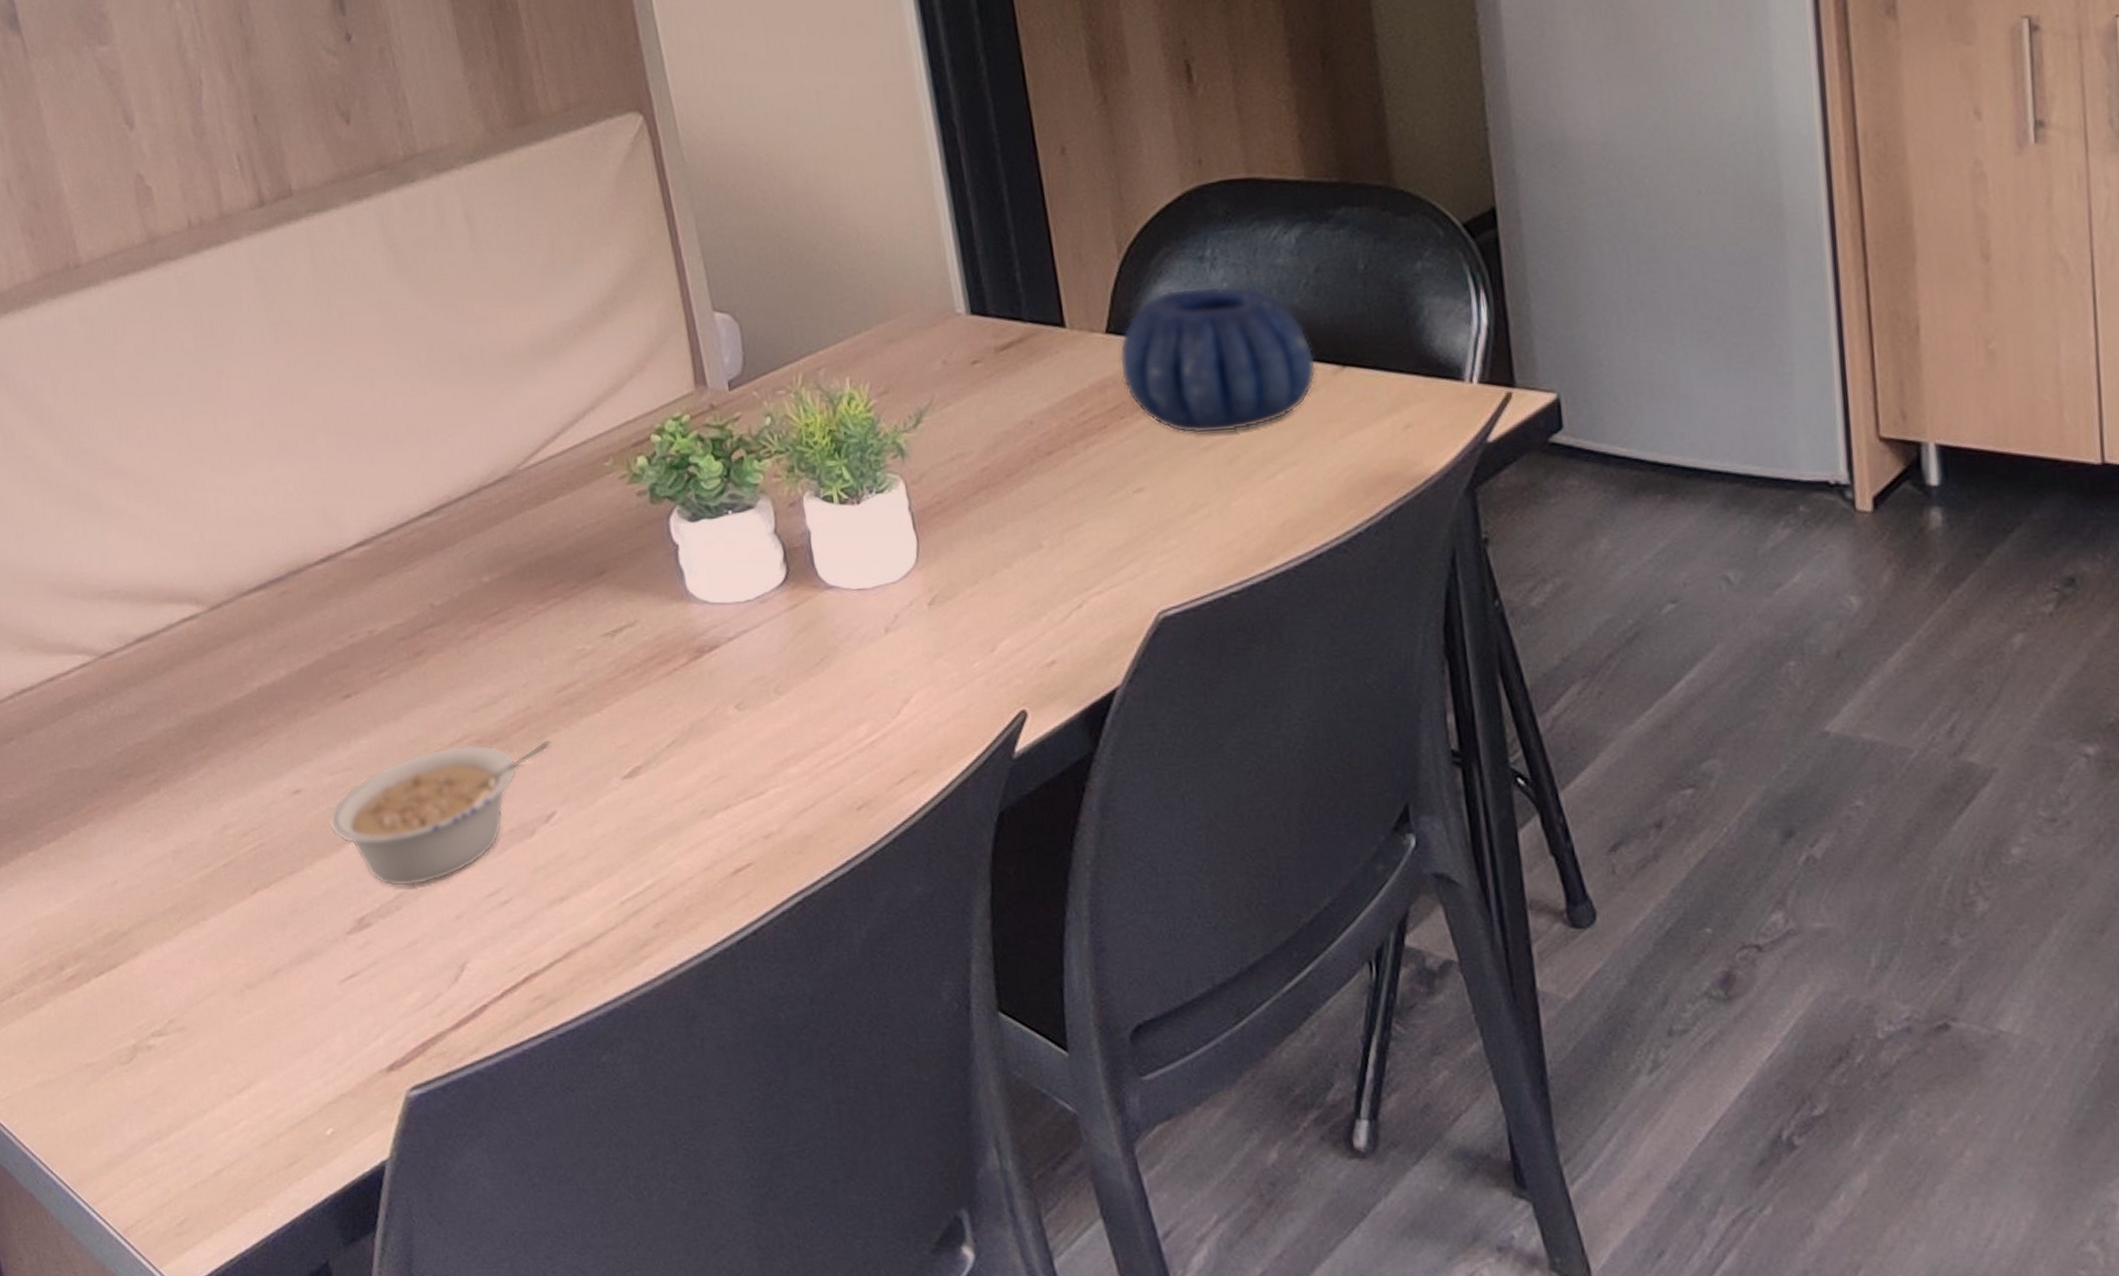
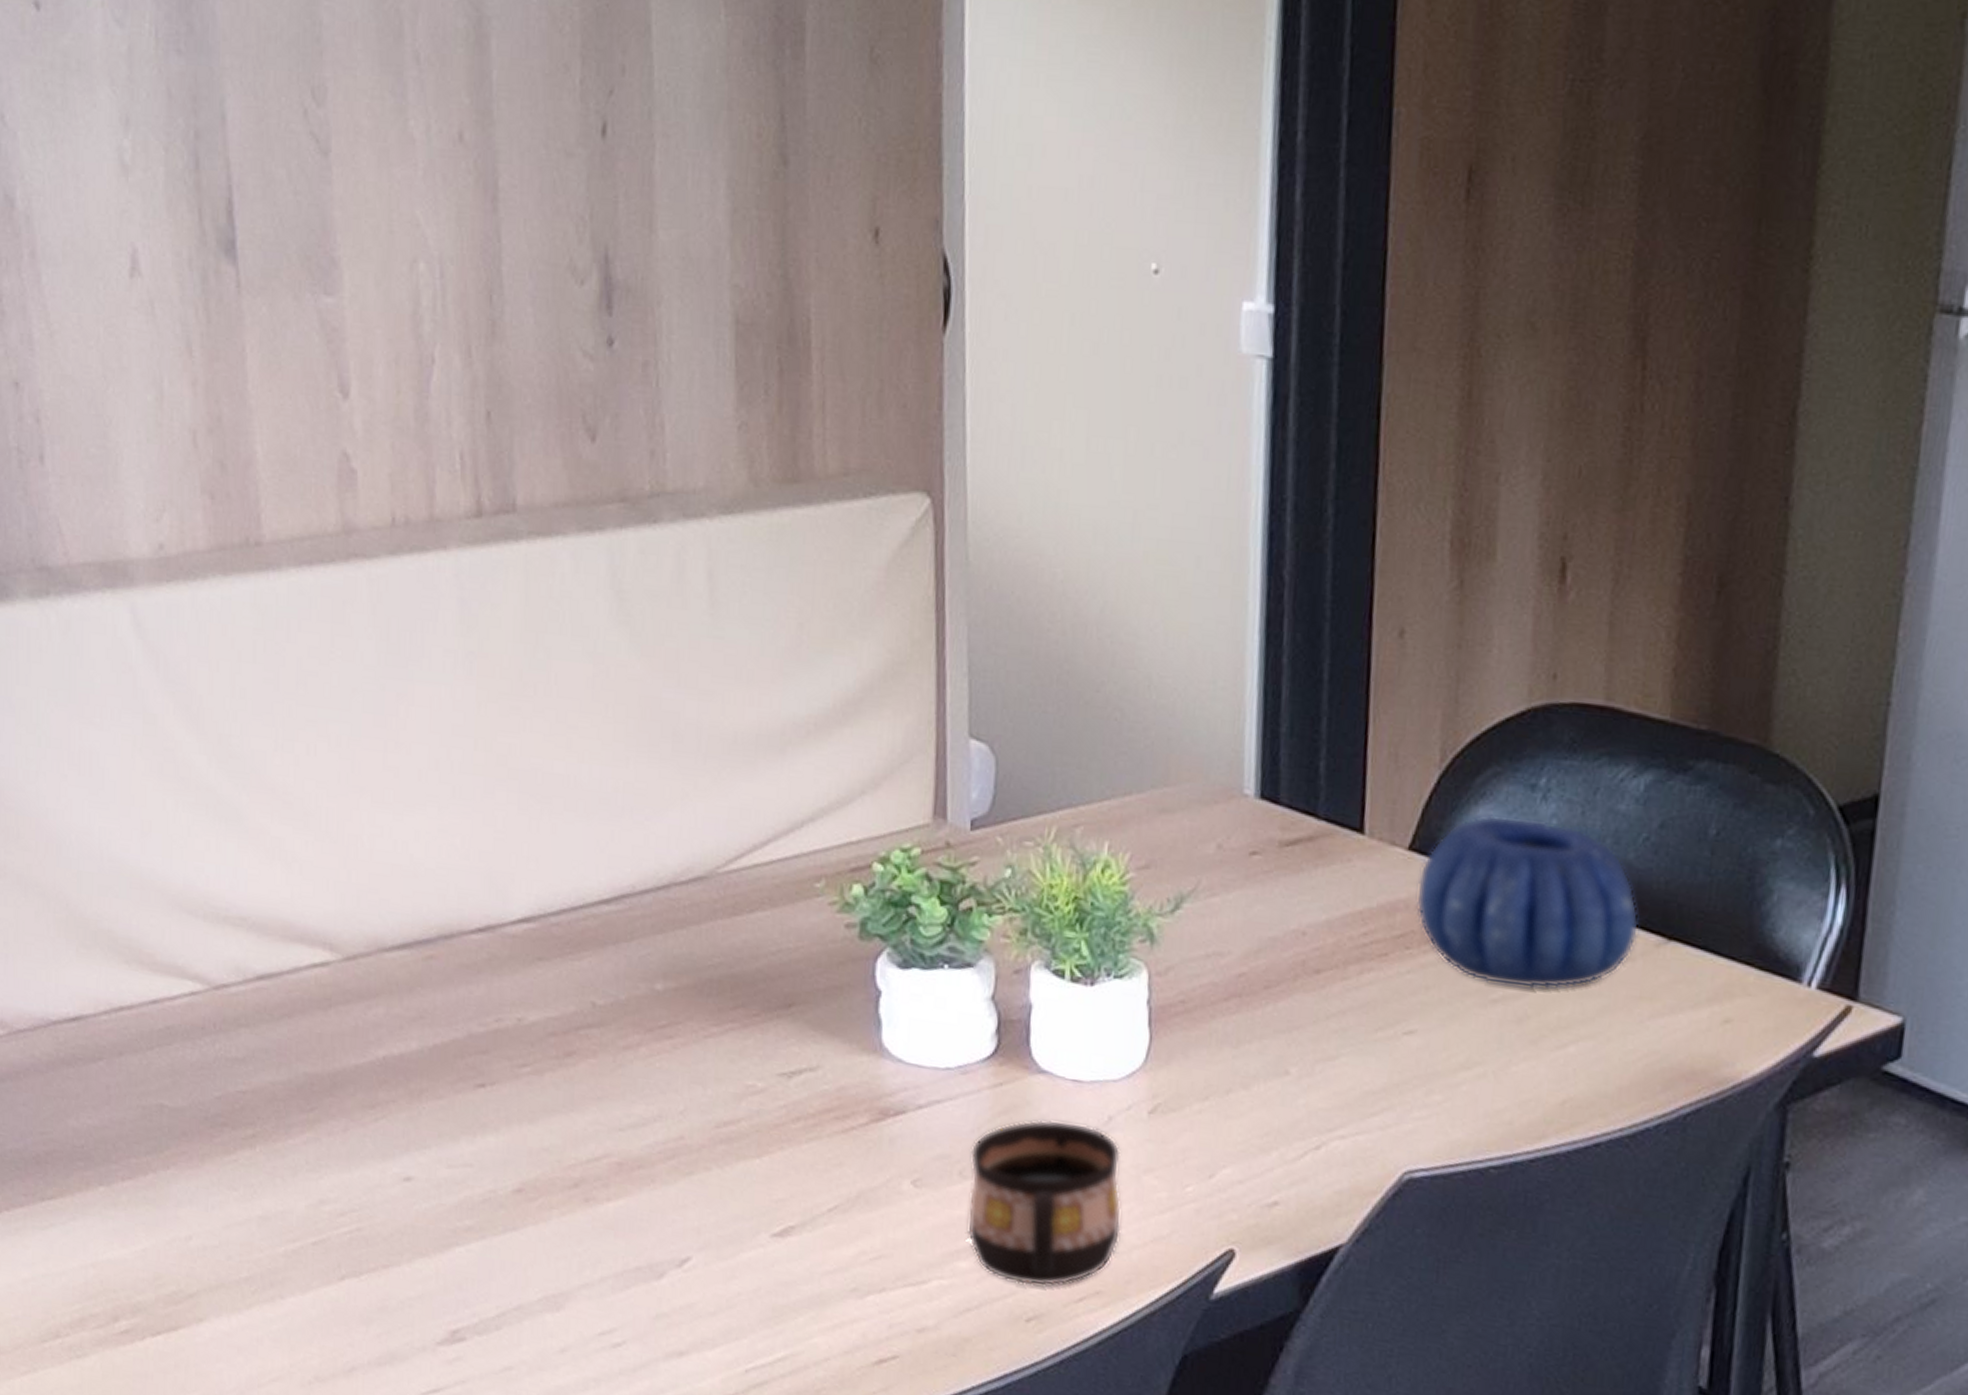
legume: present [328,740,551,887] -> none [436,1162,699,1308]
cup: none [780,625,925,778] -> present [967,1119,1122,1287]

